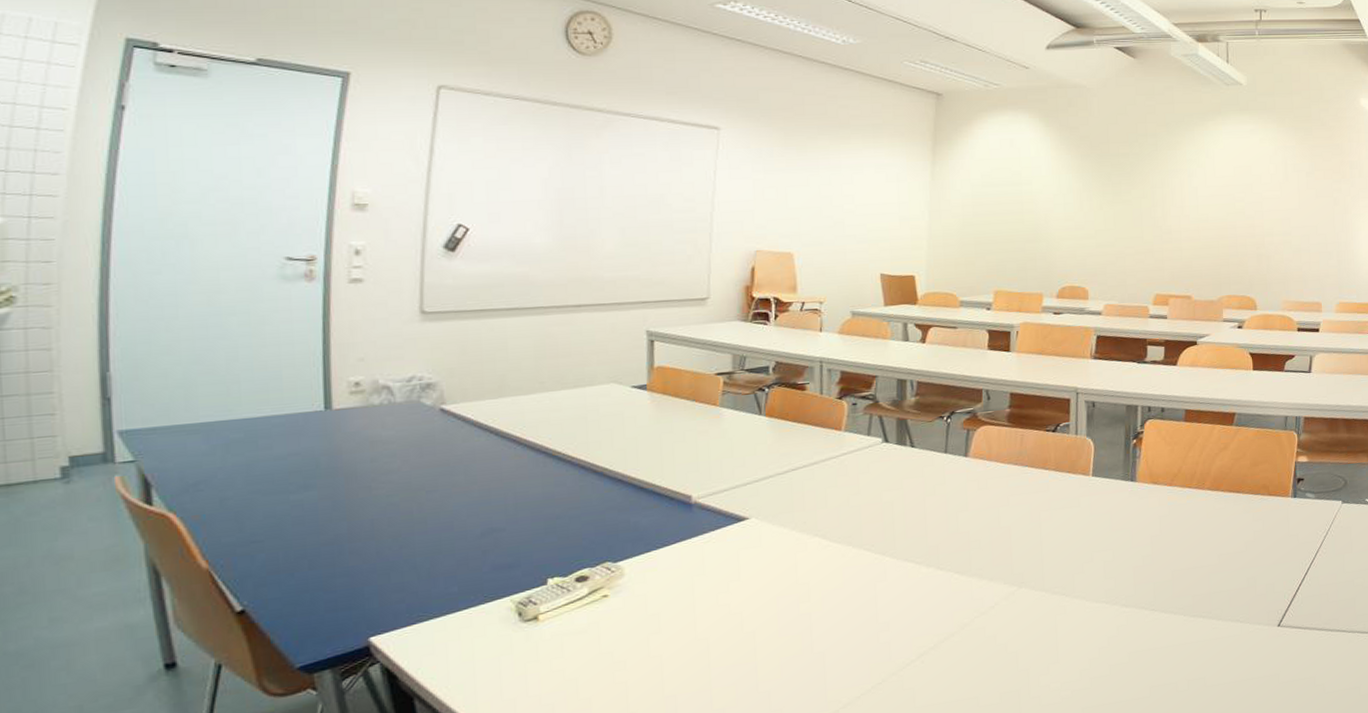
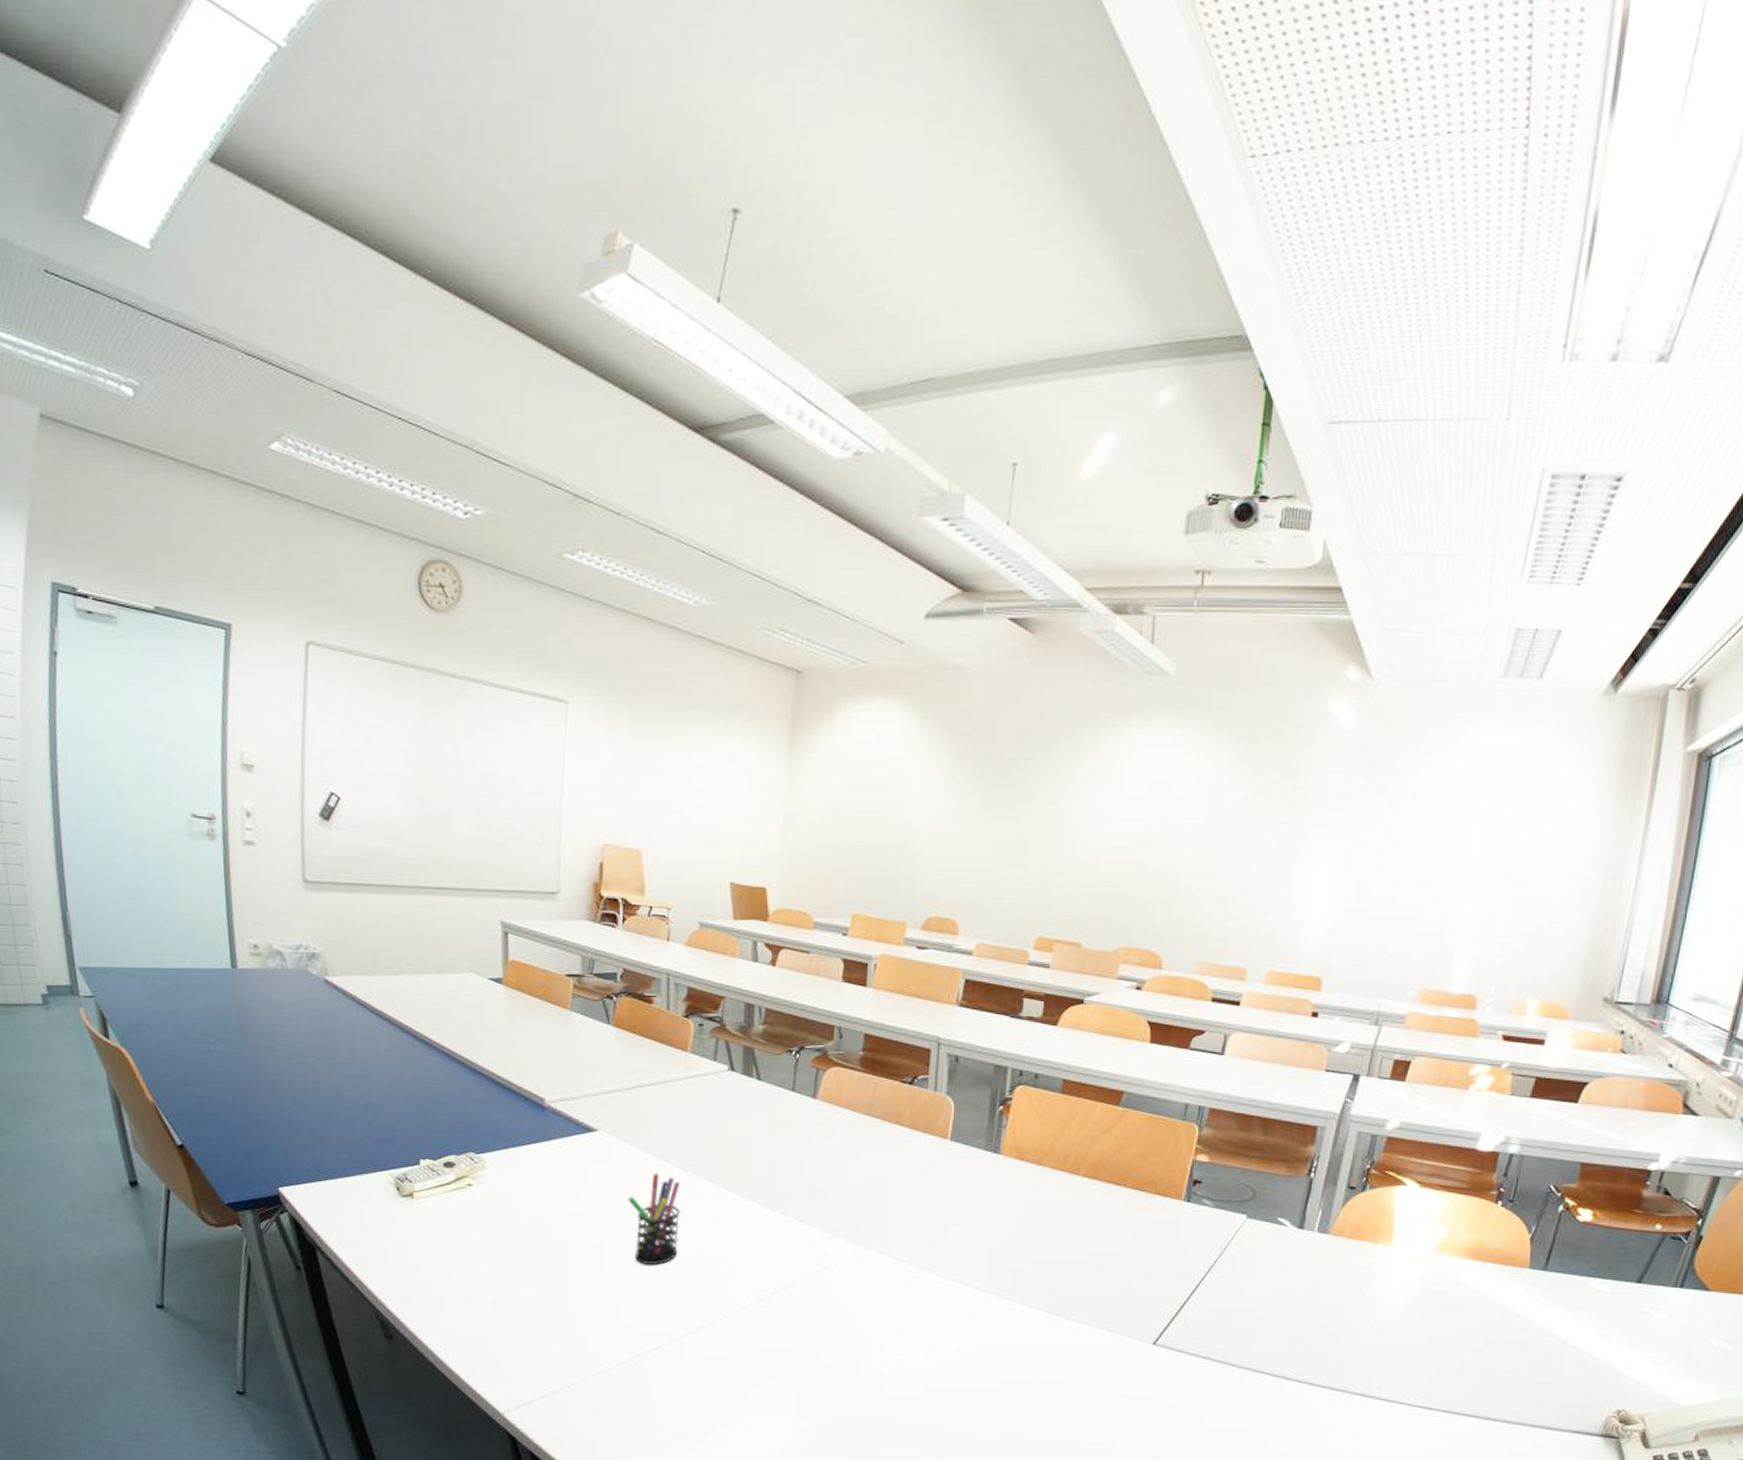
pen holder: none [781,550,836,644] -> present [628,1172,680,1266]

